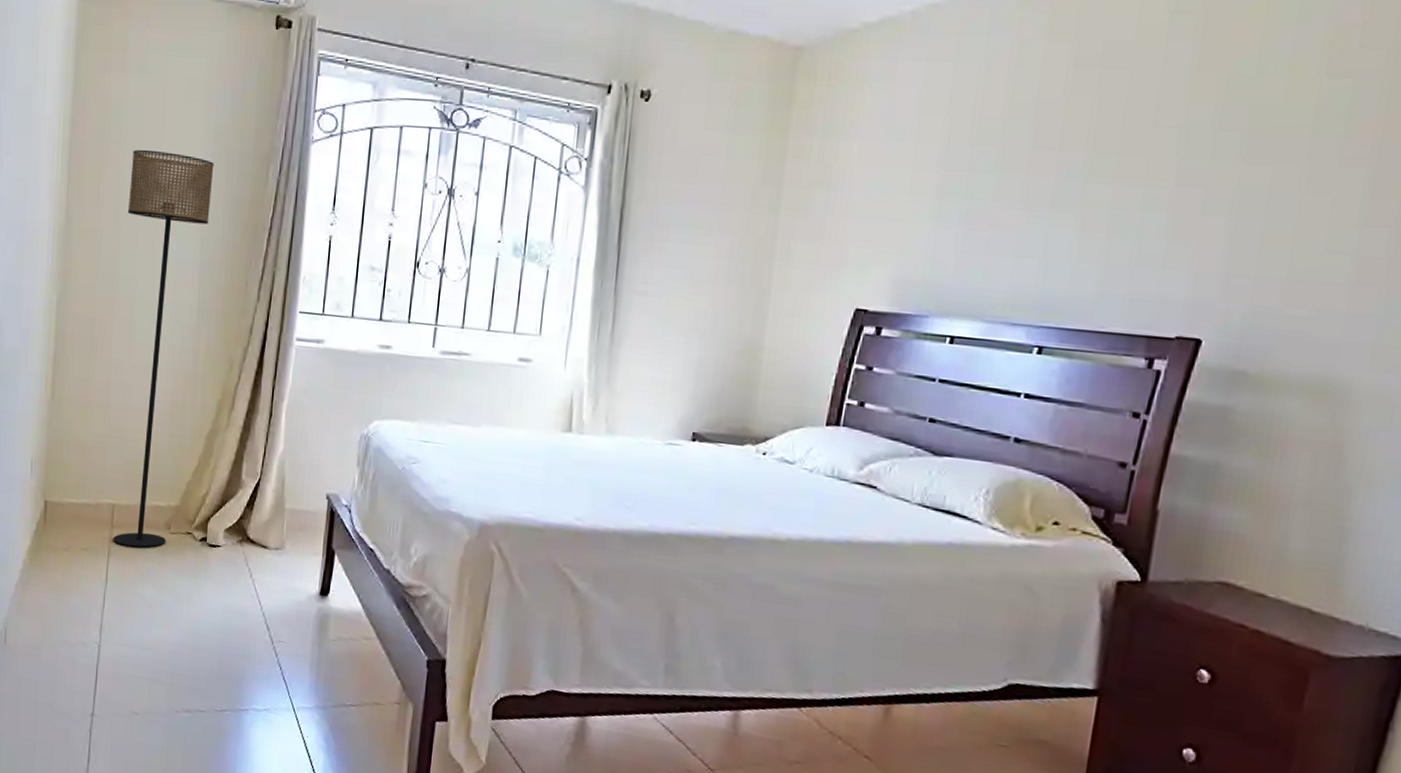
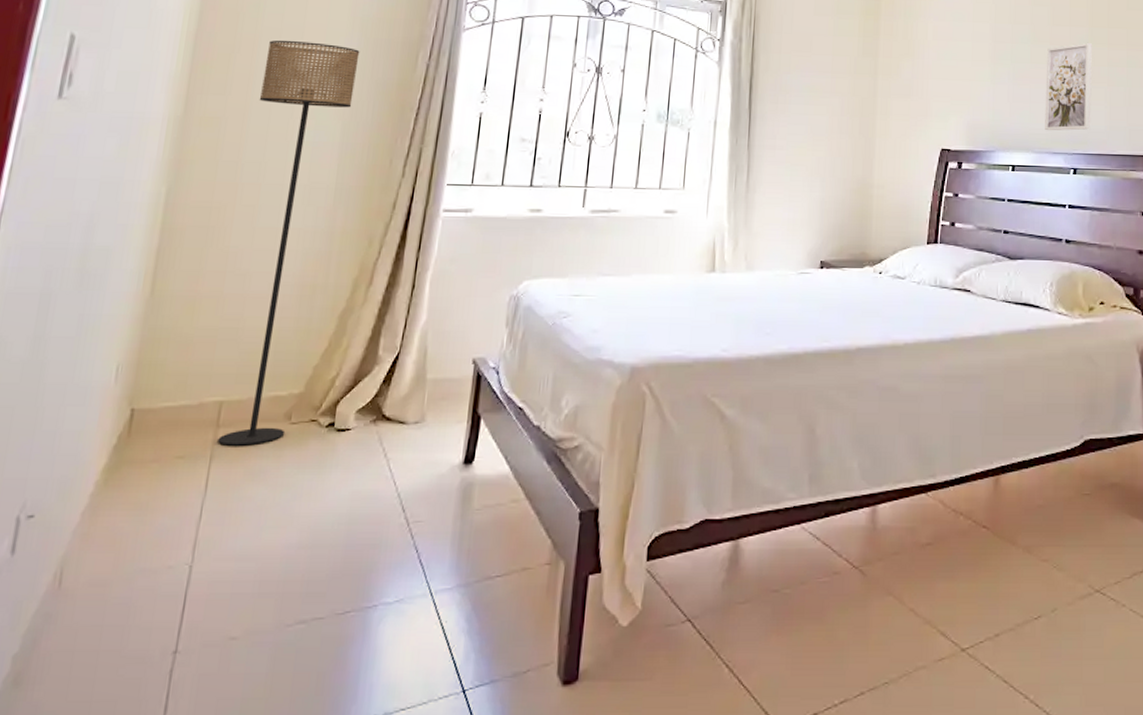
wall art: none [1003,173,1090,296] -> present [1045,42,1092,131]

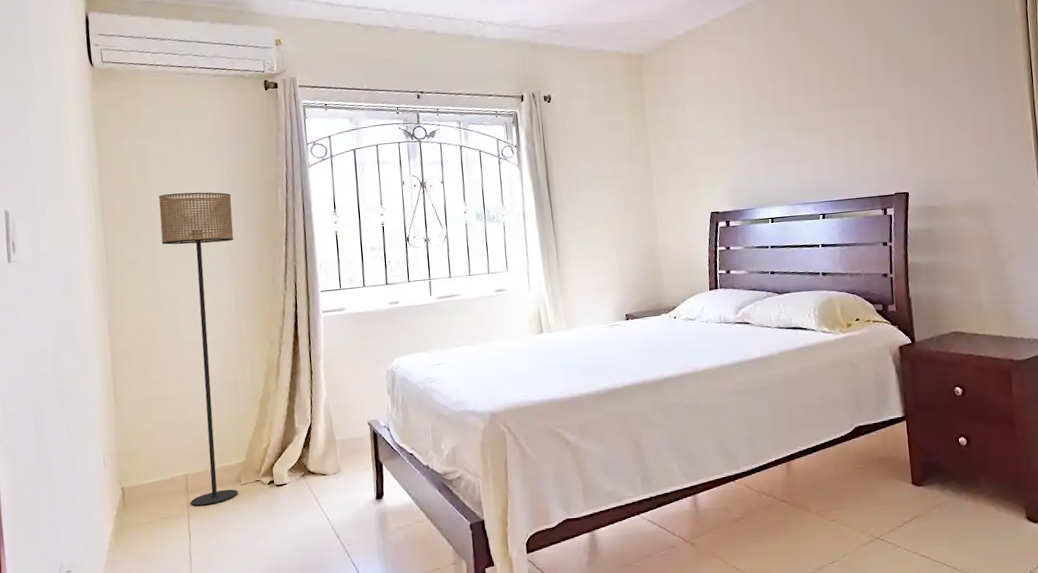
wall art: present [1045,42,1092,131] -> none [789,107,833,186]

